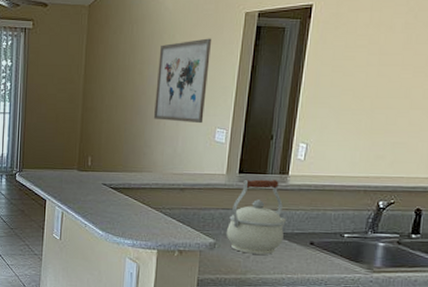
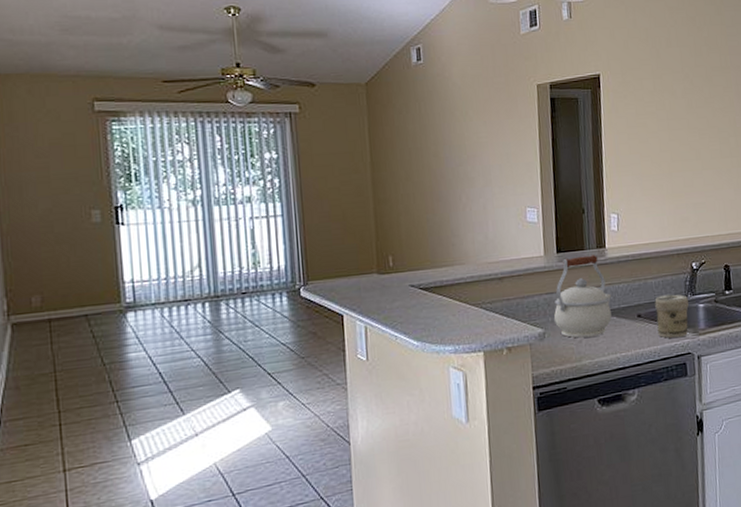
wall art: present [153,38,211,124] -> none [453,113,512,205]
jar: none [328,228,368,272] -> present [655,294,689,339]

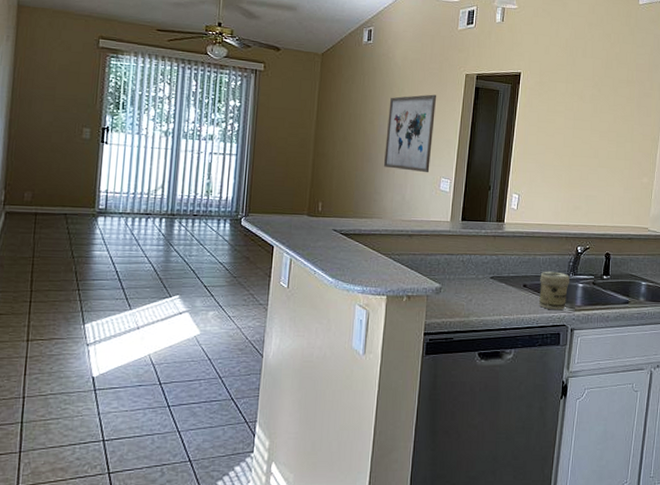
wall art: none [453,113,512,205] -> present [383,94,436,173]
kettle: present [554,255,612,338] -> none [451,226,504,298]

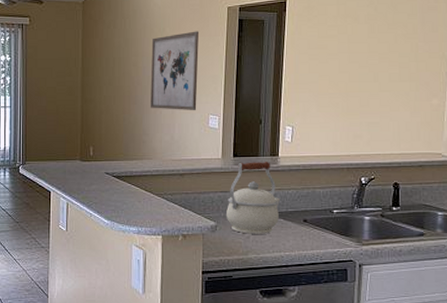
kettle: none [451,226,504,298] -> present [227,162,281,234]
jar: present [539,271,570,311] -> none [321,204,354,245]

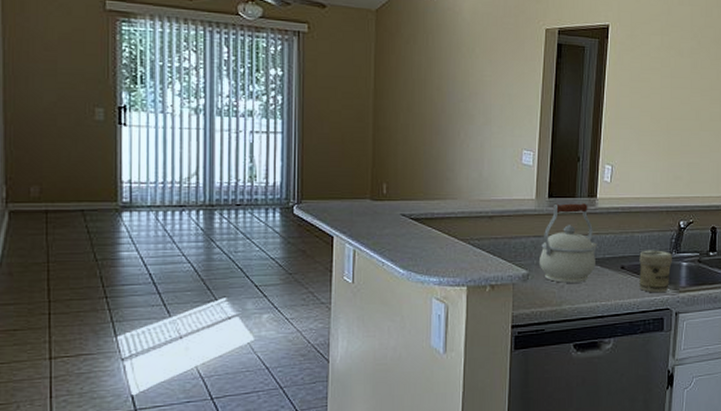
wall art: present [150,31,199,111] -> none [455,53,513,145]
jar: none [321,204,354,245] -> present [639,250,672,293]

